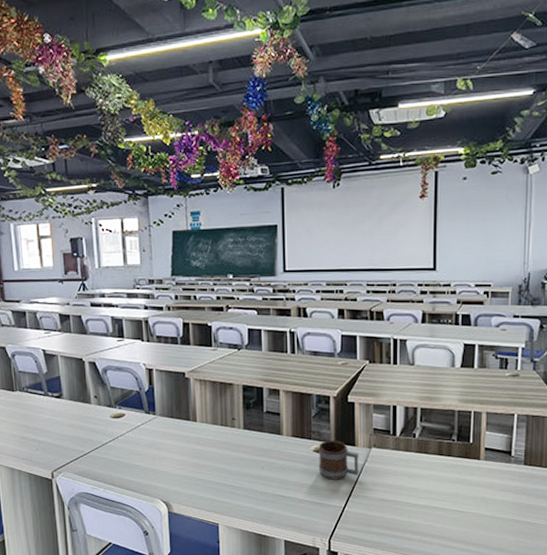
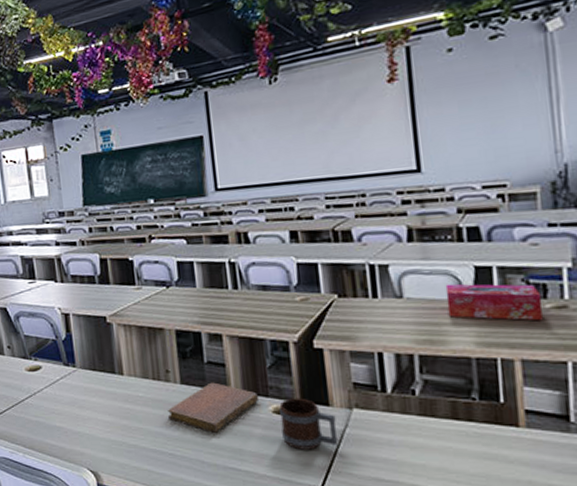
notebook: none [231,428,304,468] -> present [167,382,260,433]
tissue box: none [443,356,504,385] -> present [445,283,544,321]

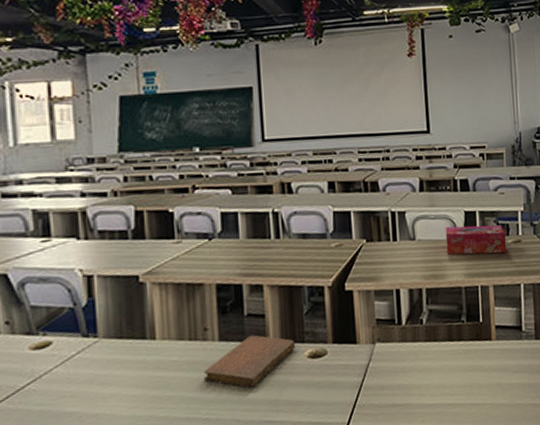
mug: present [279,398,339,450] -> none [314,339,364,391]

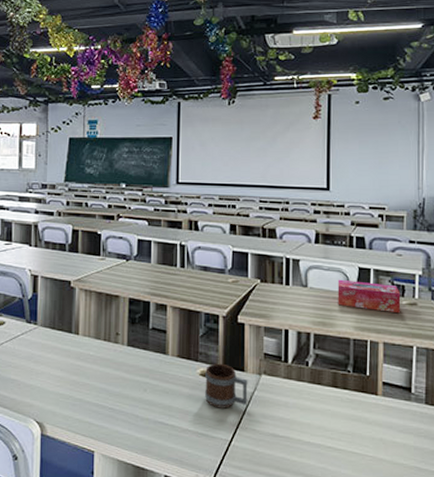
notebook: present [203,335,296,388] -> none [112,346,191,391]
mug: none [314,339,364,391] -> present [205,363,248,409]

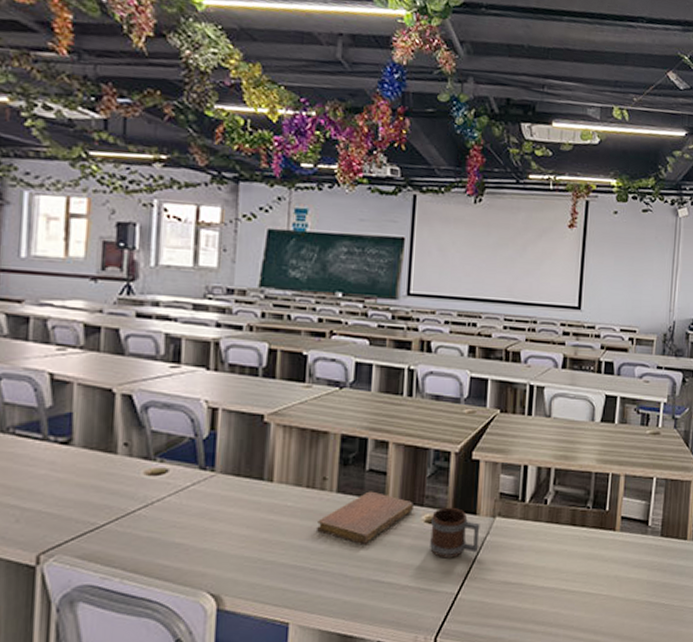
notebook: none [112,346,191,391] -> present [315,491,415,544]
tissue box: present [337,279,401,314] -> none [581,408,645,444]

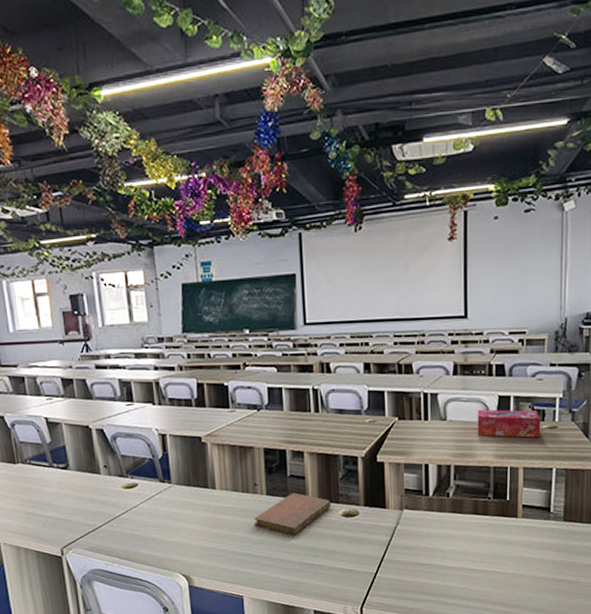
mug: present [430,507,480,559] -> none [347,503,391,545]
tissue box: none [581,408,645,444] -> present [477,409,541,438]

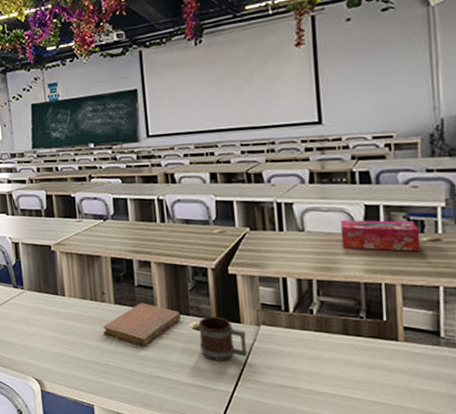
mug: none [347,503,391,545] -> present [198,316,248,361]

